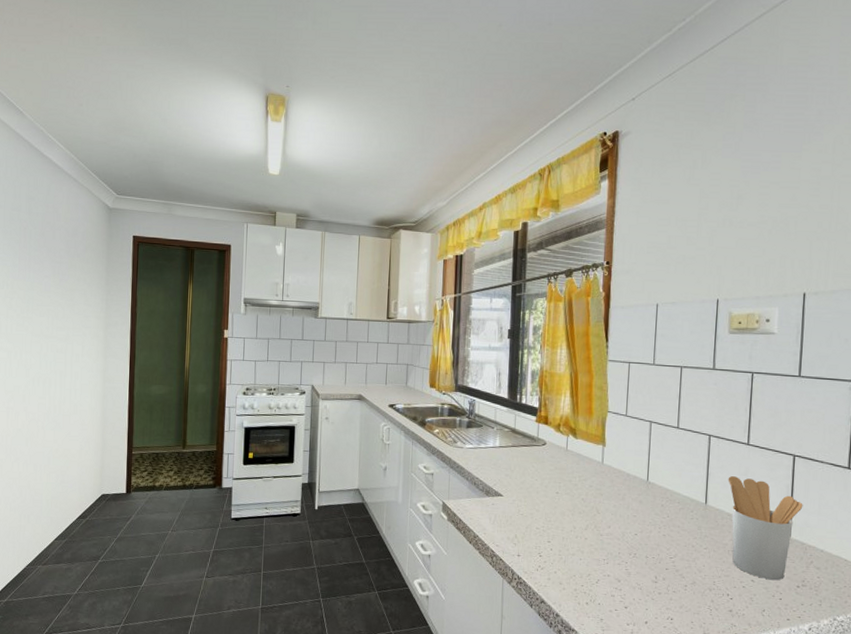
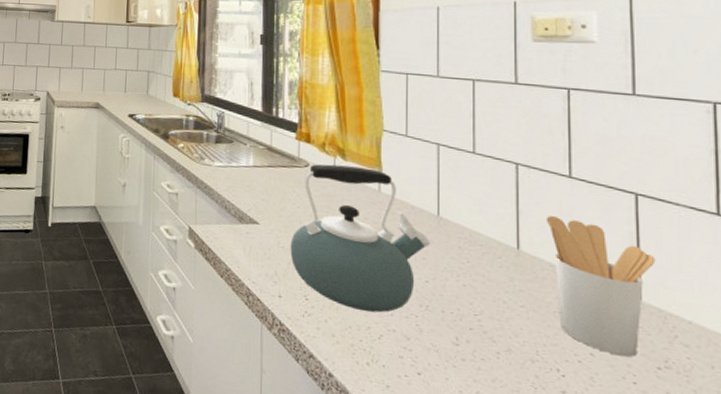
kettle: none [528,442,641,563] -> present [290,164,431,313]

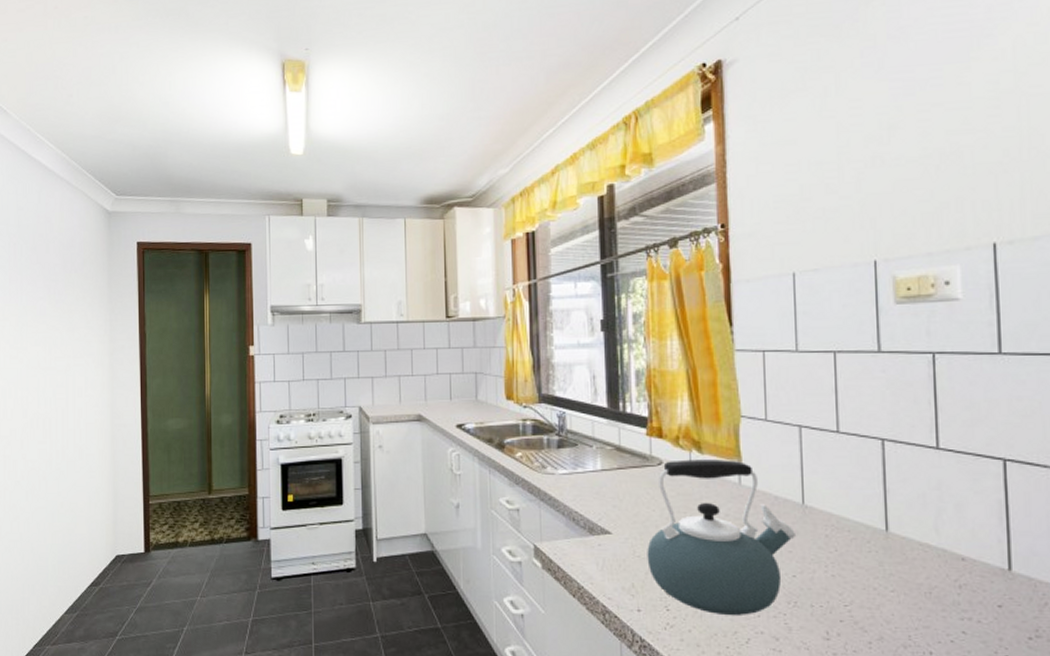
utensil holder: present [546,216,656,358] -> none [914,492,1025,631]

